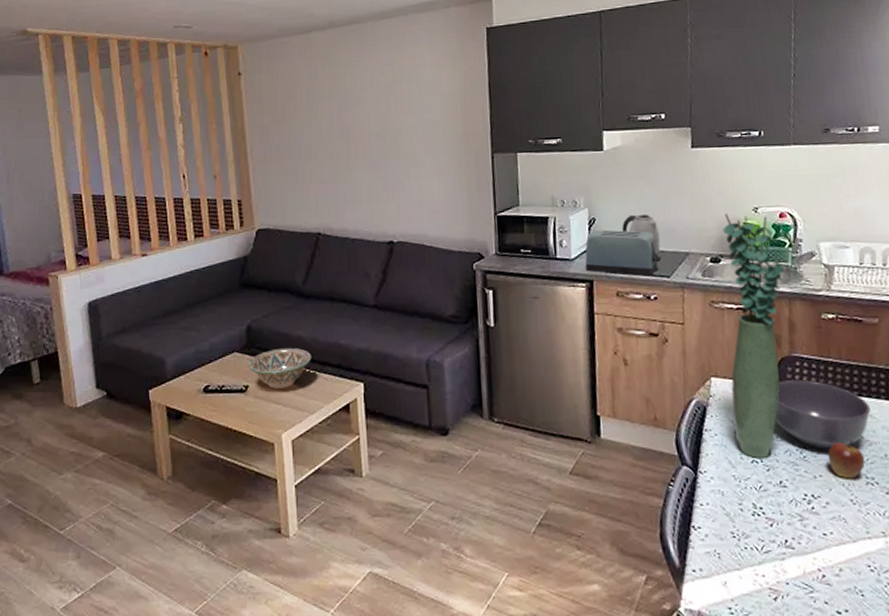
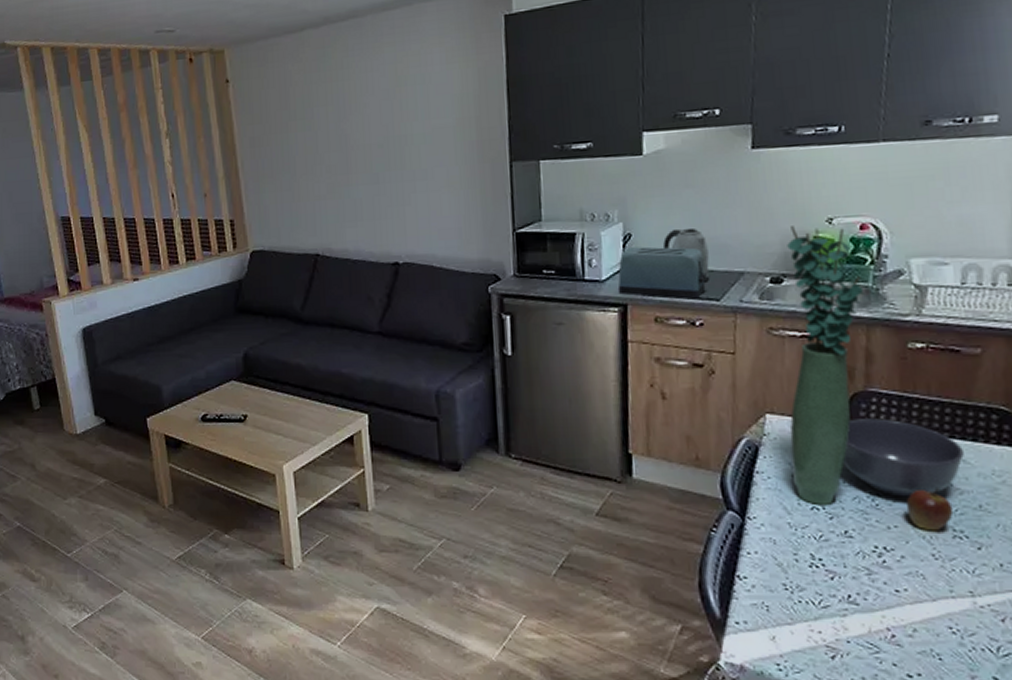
decorative bowl: present [247,347,312,389] -> none [245,376,312,419]

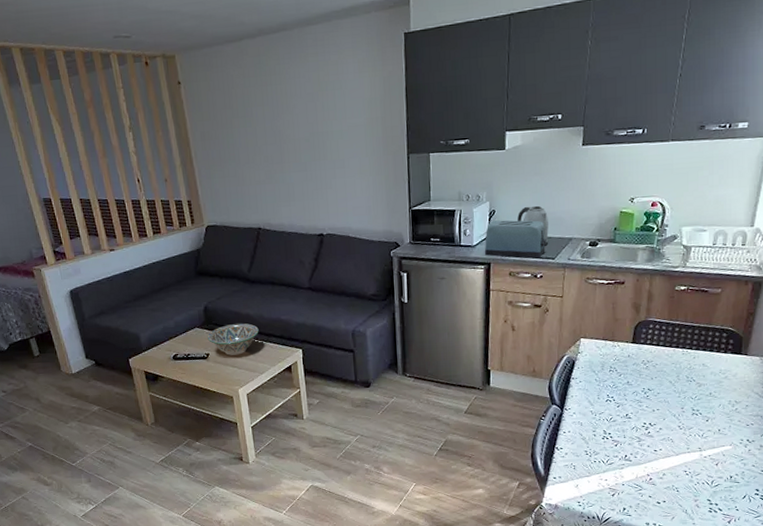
decorative bowl: none [245,376,312,419] -> present [207,323,259,356]
vase: present [787,226,865,506] -> none [596,204,651,399]
bowl: present [843,418,964,497] -> none [628,338,704,391]
fruit: present [905,486,954,531] -> none [665,382,694,411]

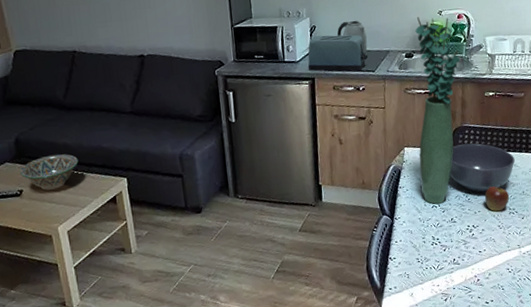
vase: none [596,204,651,399] -> present [415,17,461,205]
bowl: none [628,338,704,391] -> present [450,143,515,193]
fruit: none [665,382,694,411] -> present [484,183,510,211]

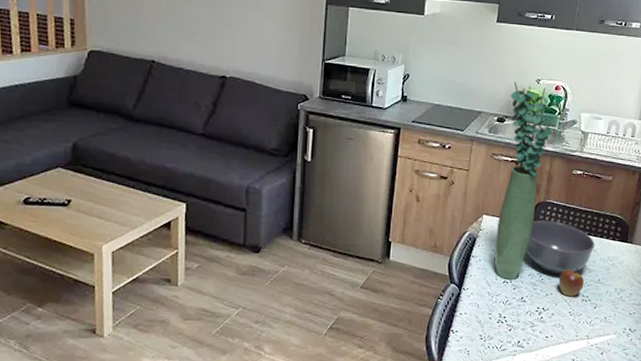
decorative bowl: present [19,154,79,191] -> none [71,166,137,204]
toaster: present [307,34,366,72] -> none [395,85,457,129]
kettle: present [337,20,368,59] -> none [431,74,460,117]

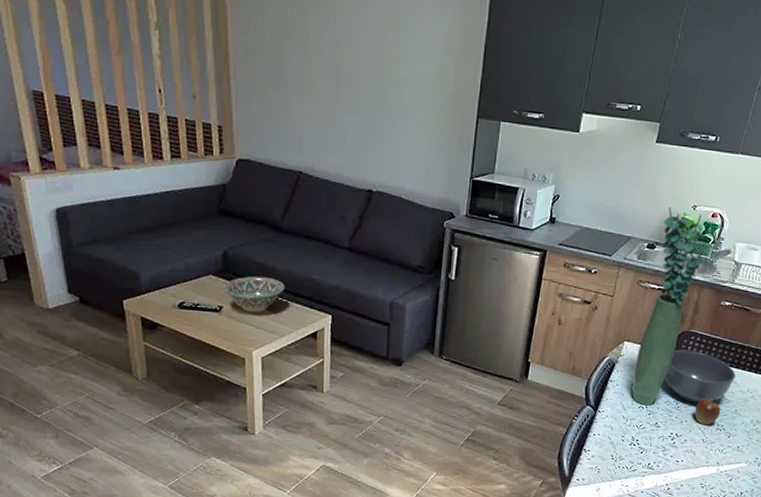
decorative bowl: none [71,166,137,204] -> present [222,276,285,312]

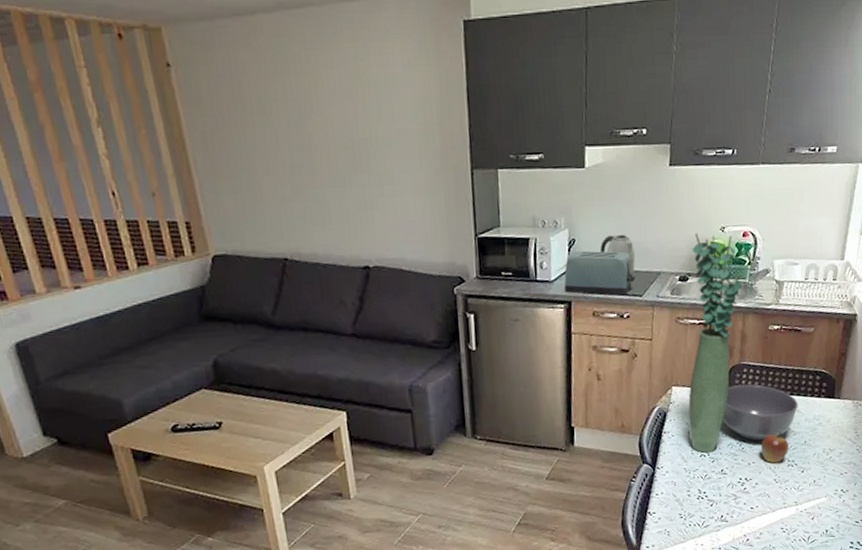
decorative bowl: present [222,276,285,312] -> none [218,381,289,423]
toaster: none [542,206,607,253] -> present [564,250,633,296]
kettle: none [581,196,612,241] -> present [600,234,635,281]

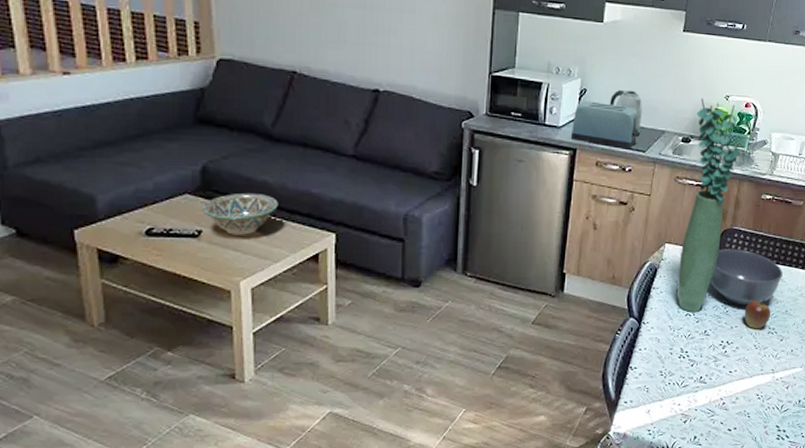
decorative bowl: none [218,381,289,423] -> present [201,192,278,235]

